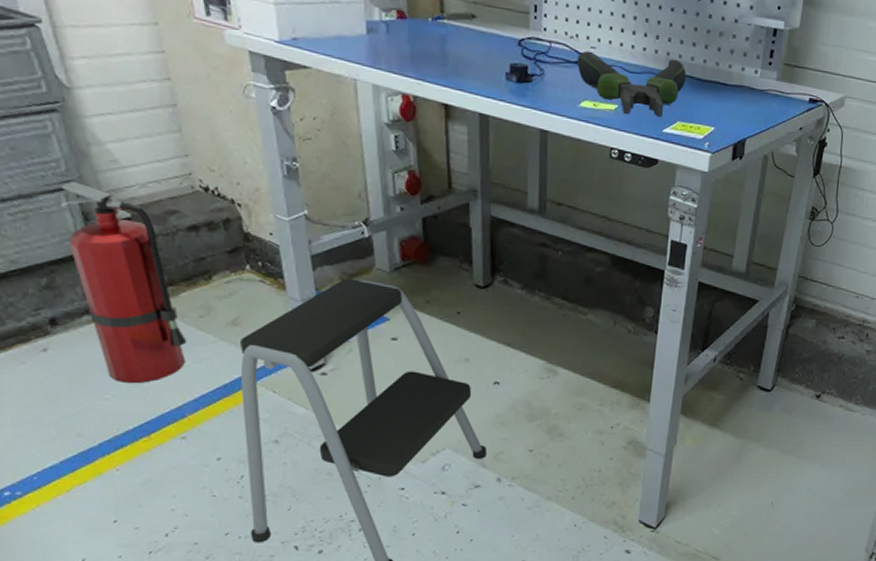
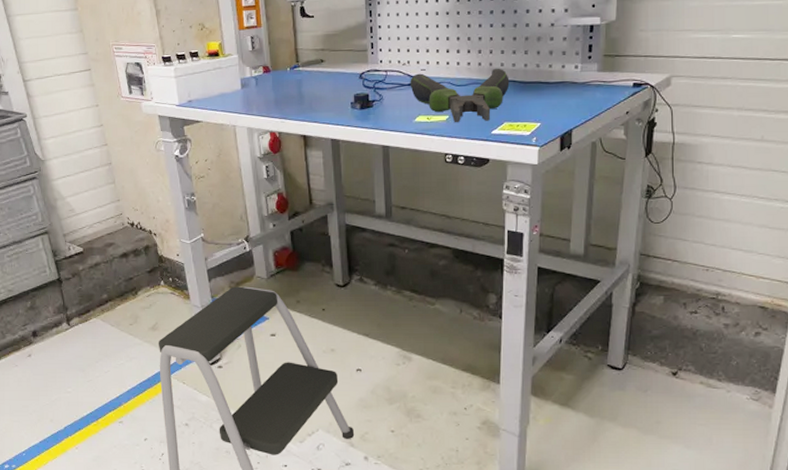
fire extinguisher: present [59,182,187,384] -> none [38,228,122,380]

